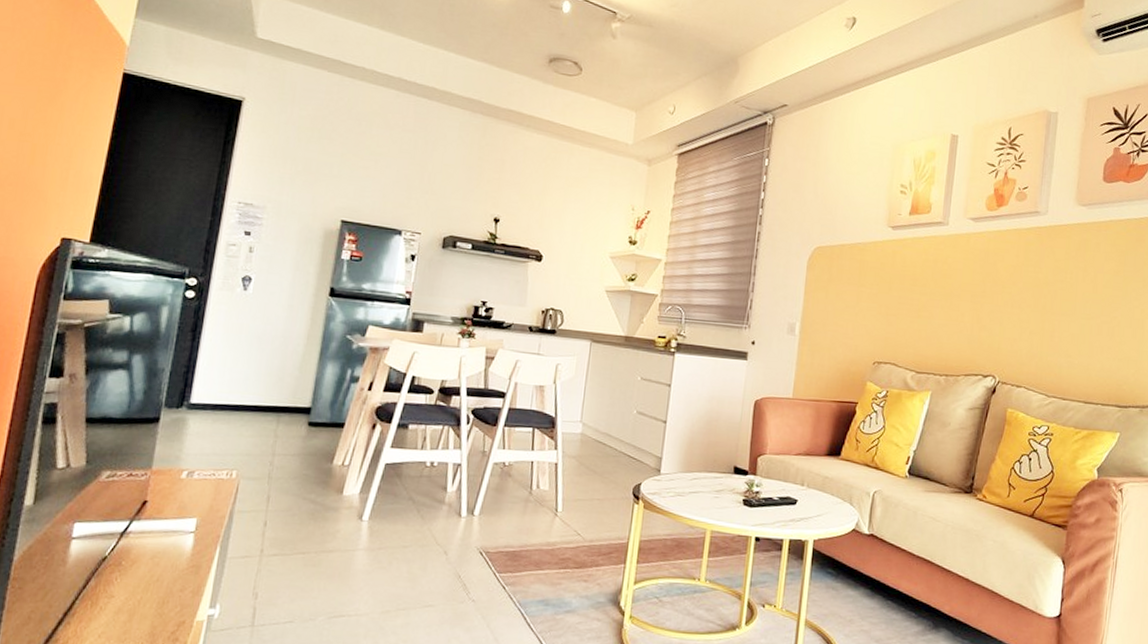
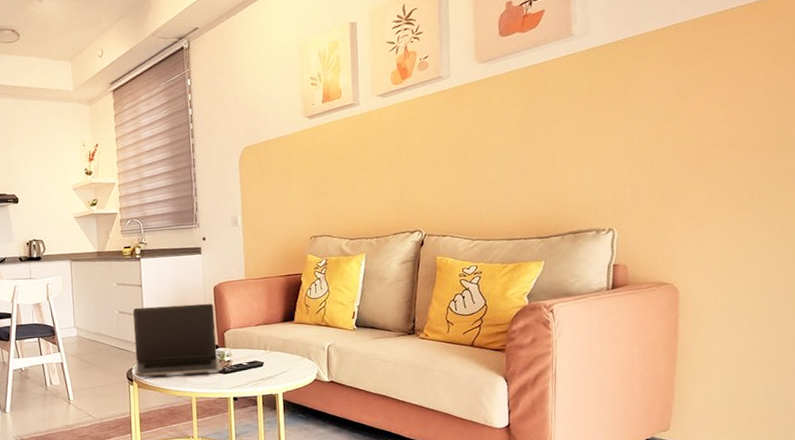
laptop computer: none [642,410,751,505] -> present [132,303,223,377]

